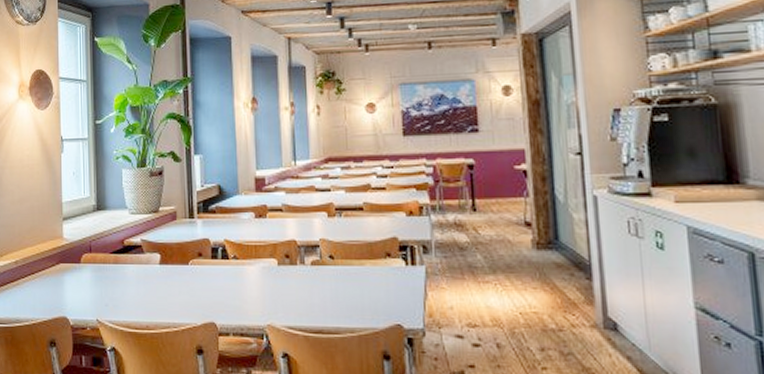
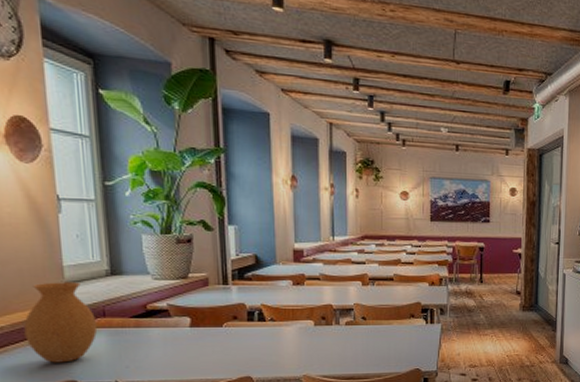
vase: none [32,218,85,298] -> present [24,282,98,363]

